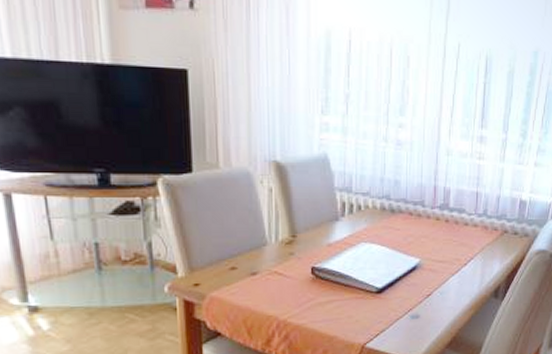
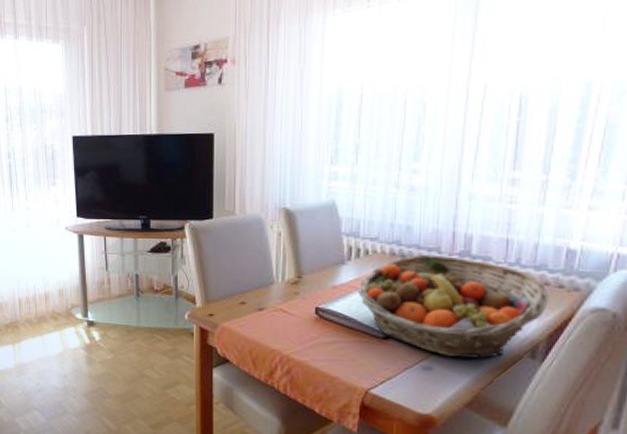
fruit basket: none [353,208,508,305] -> present [358,254,549,359]

